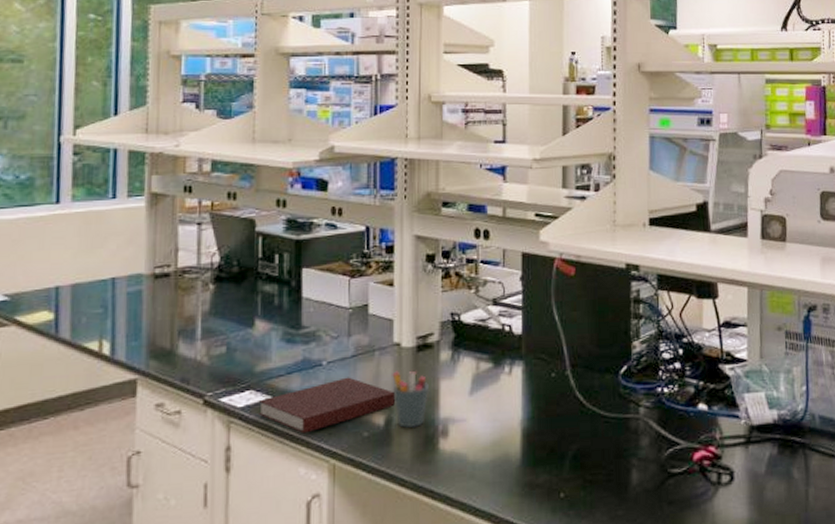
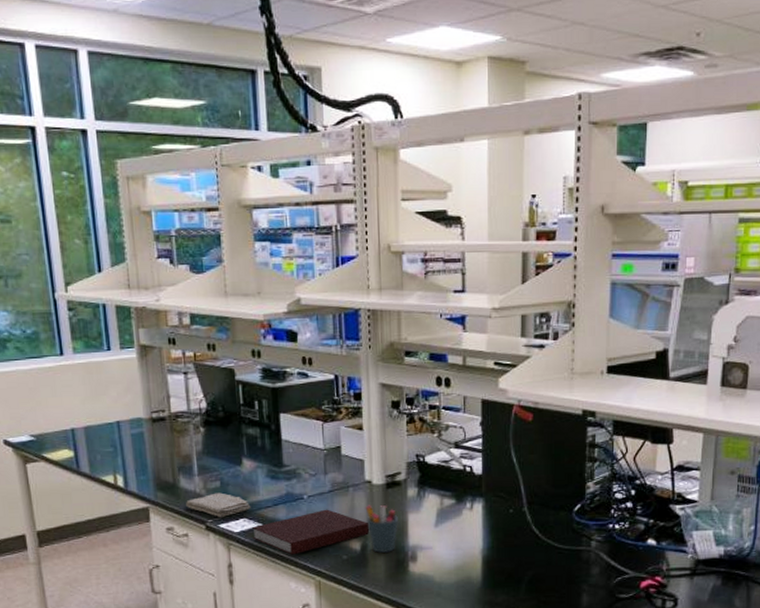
washcloth: none [183,359,260,389] -> present [186,492,251,517]

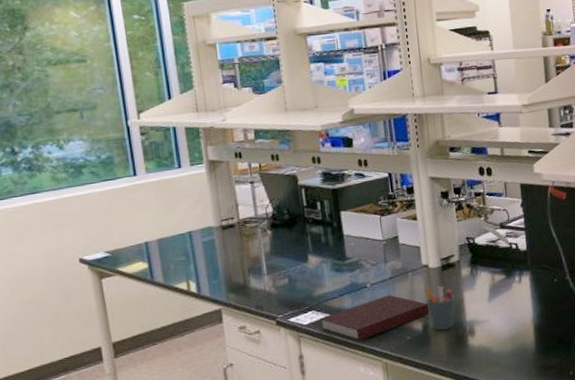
washcloth: present [186,492,251,517] -> none [256,288,318,312]

